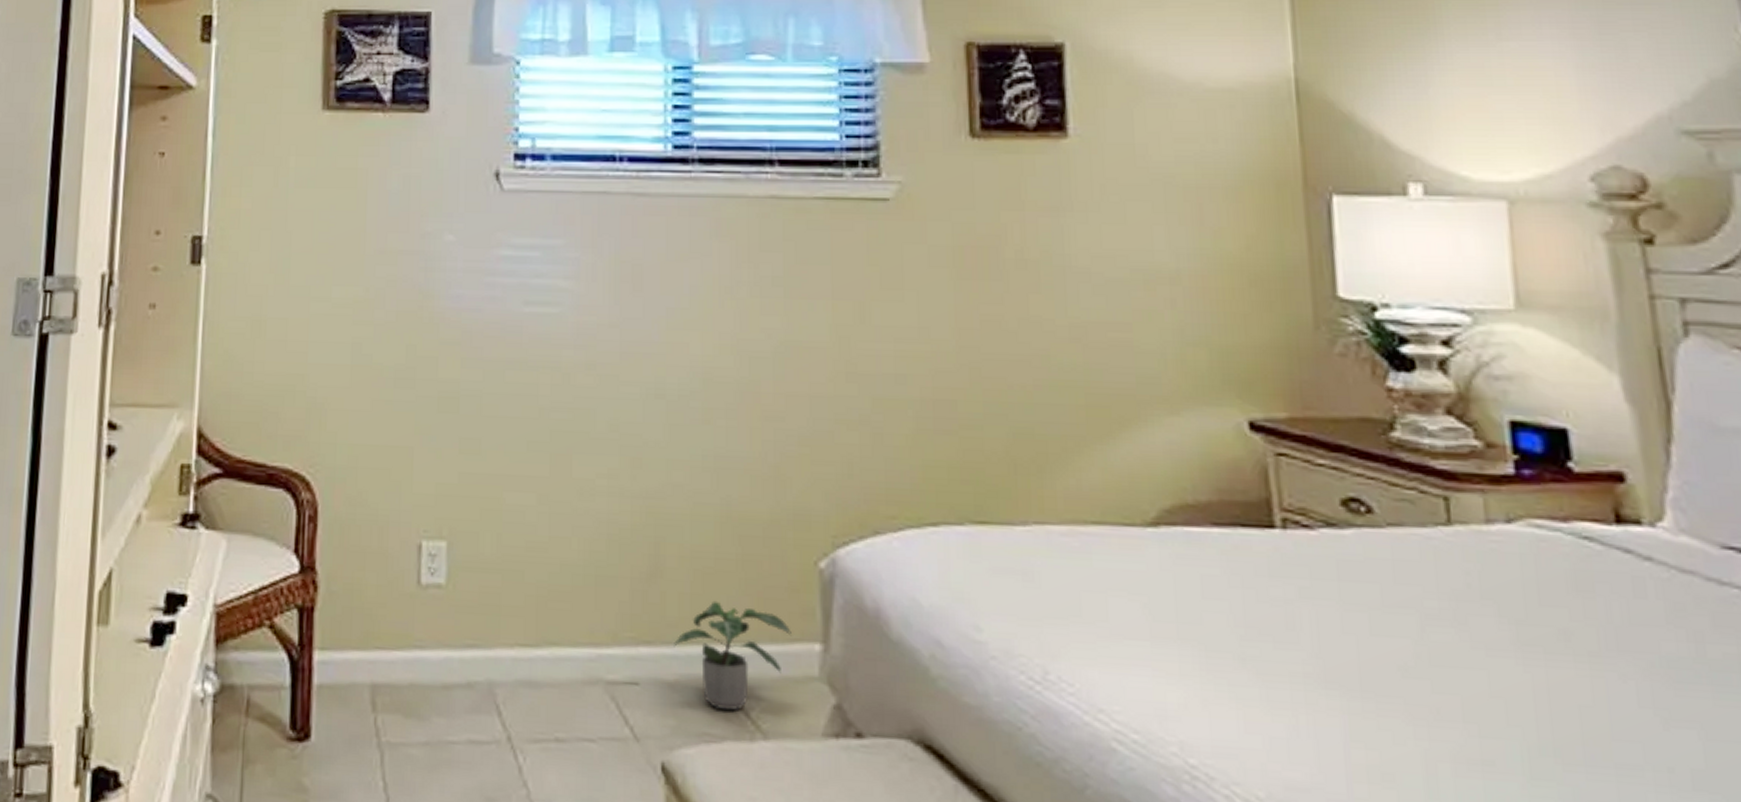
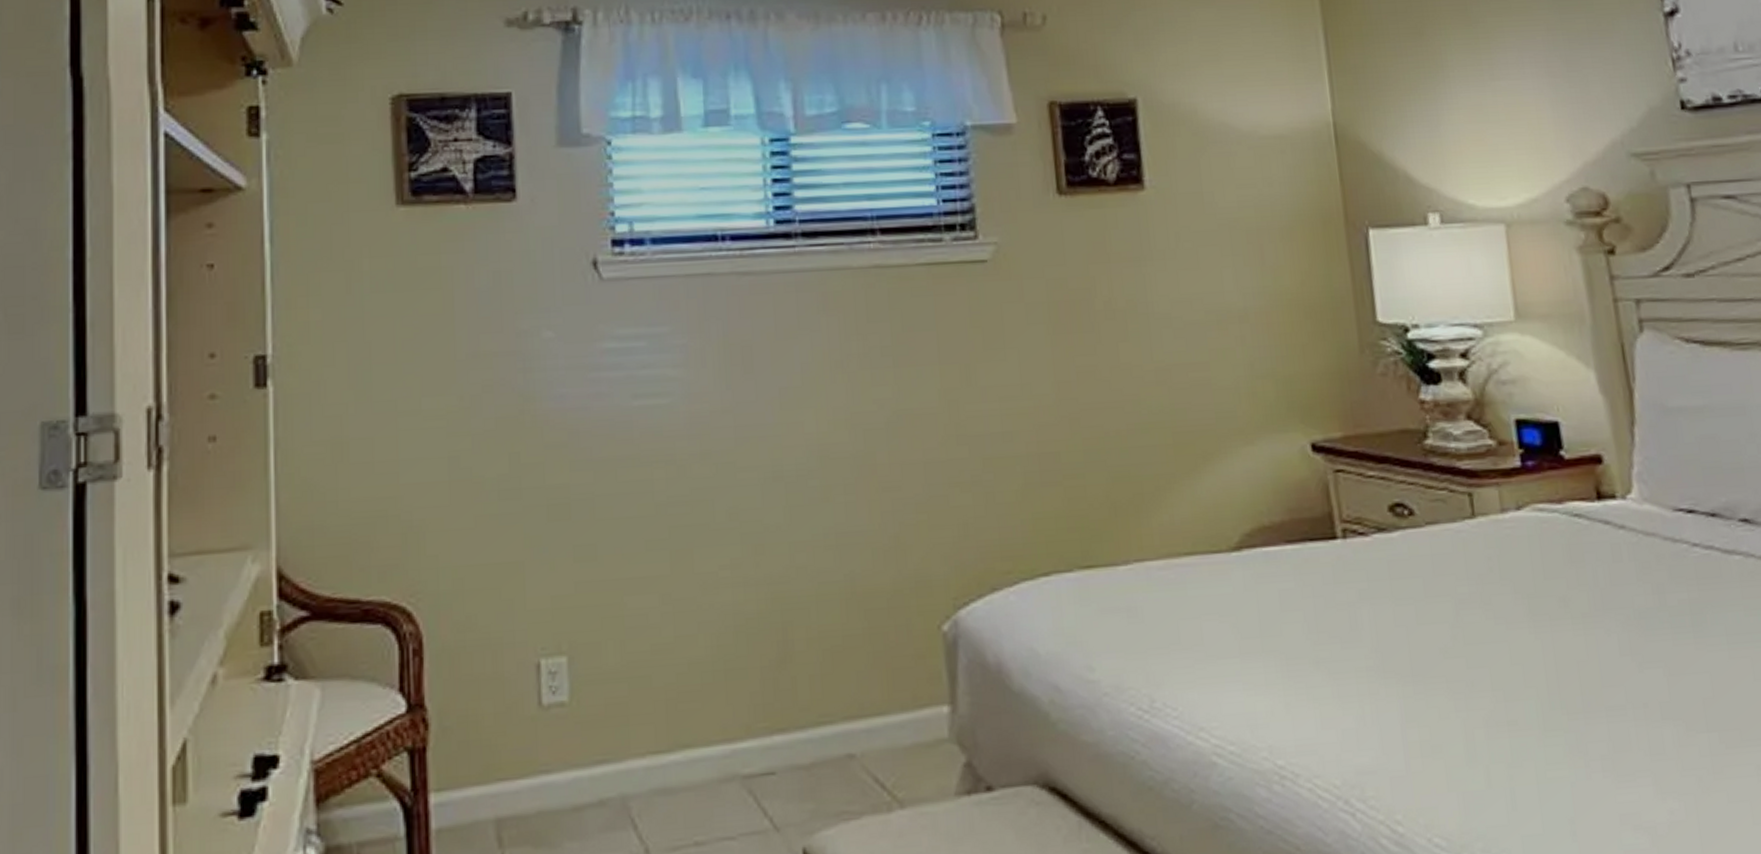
potted plant: present [674,600,792,711] -> none [807,678,921,786]

